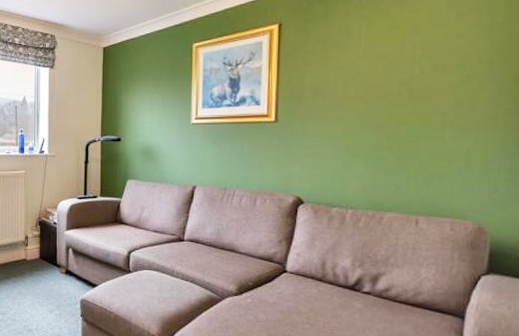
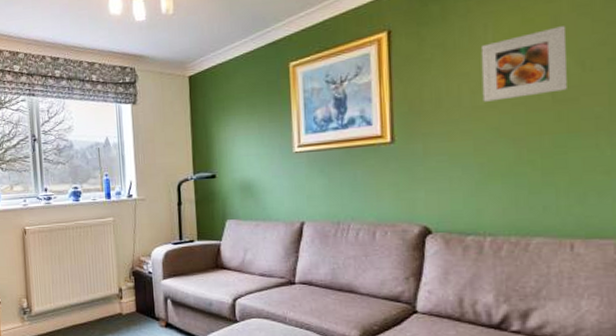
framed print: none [353,34,425,93] -> present [480,26,567,102]

